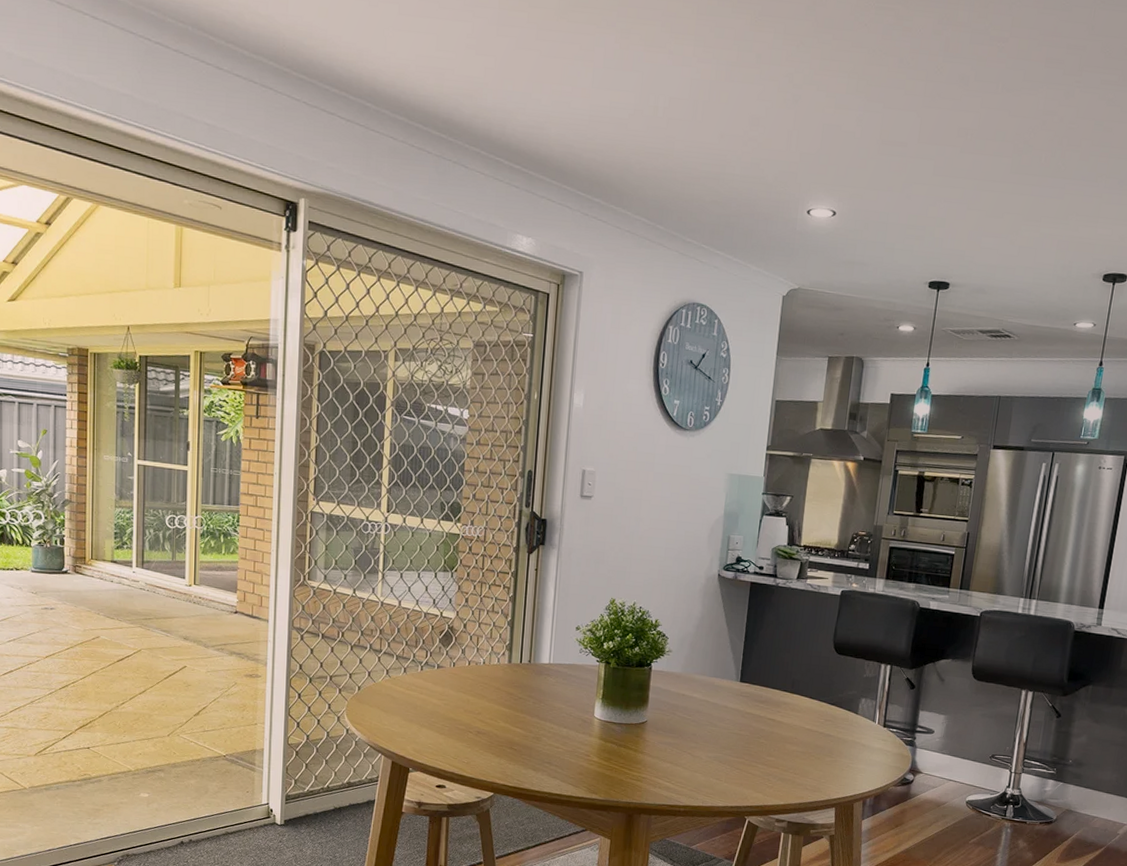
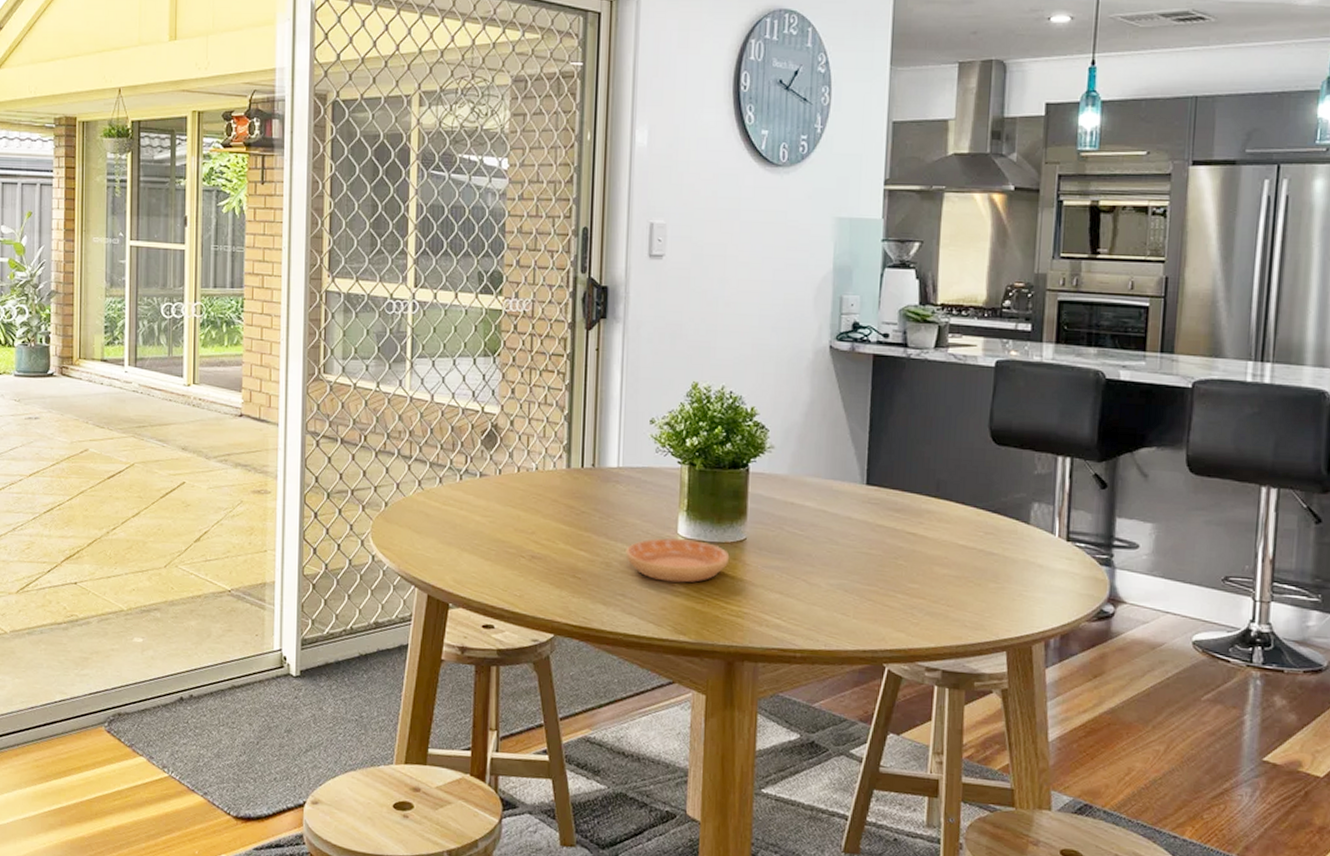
saucer: none [552,719,634,754] -> present [625,538,730,583]

